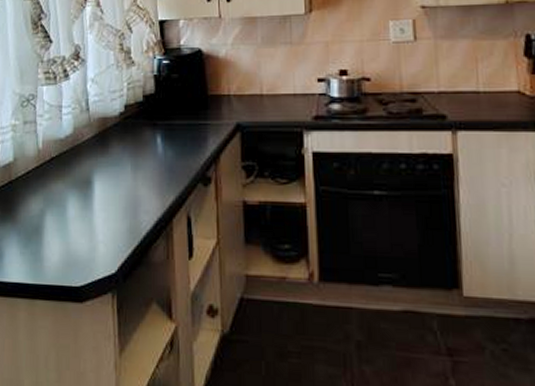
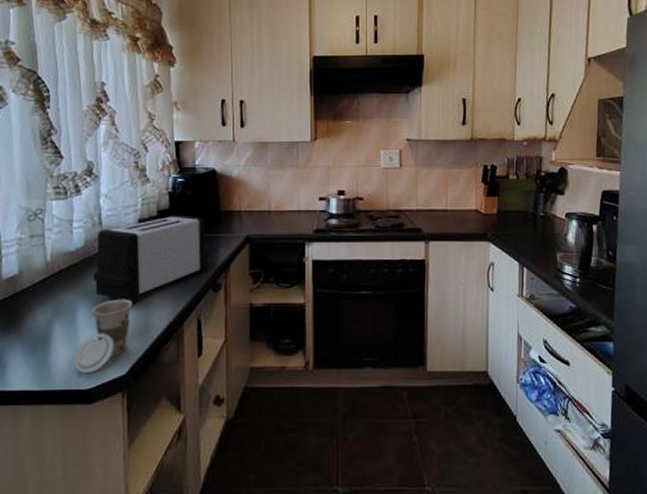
cup: none [65,191,120,271] -> present [74,299,132,375]
toaster: none [81,99,197,196] -> present [93,214,209,303]

